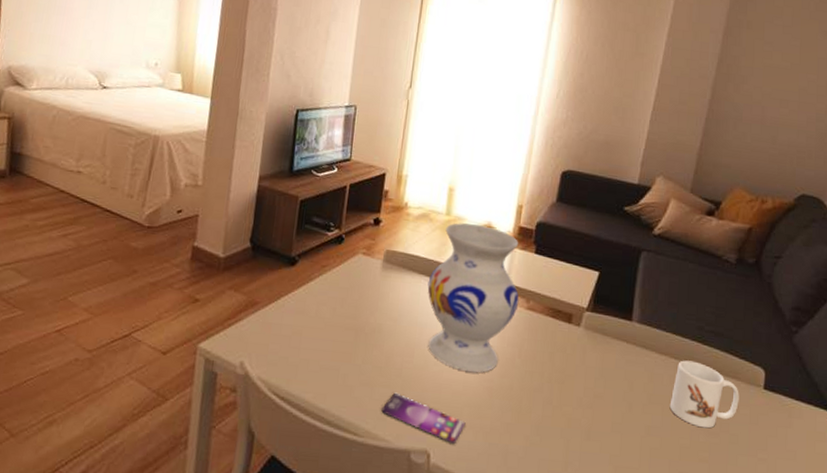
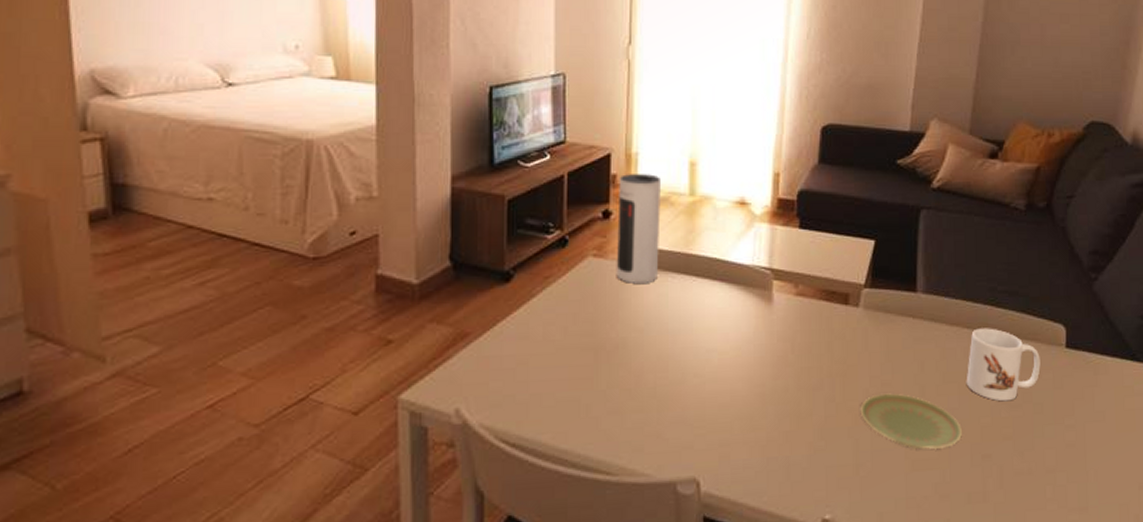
speaker: none [379,191,424,282] -> present [616,174,661,283]
smartphone: present [381,392,466,445] -> none [636,416,738,467]
vase: present [427,223,519,373] -> none [676,203,786,379]
plate: none [573,403,662,461] -> present [860,393,962,450]

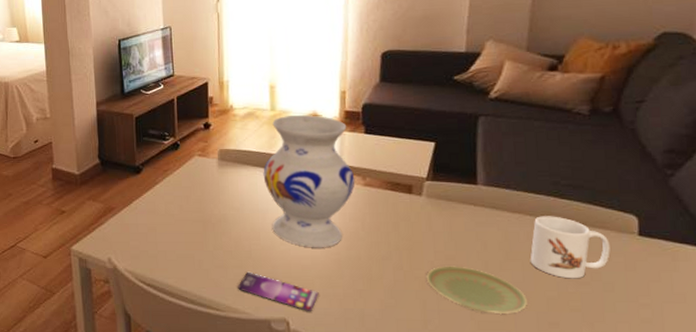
speaker: present [616,174,661,283] -> none [215,96,249,175]
smartphone: none [636,416,738,467] -> present [238,271,319,312]
vase: none [676,203,786,379] -> present [263,115,355,247]

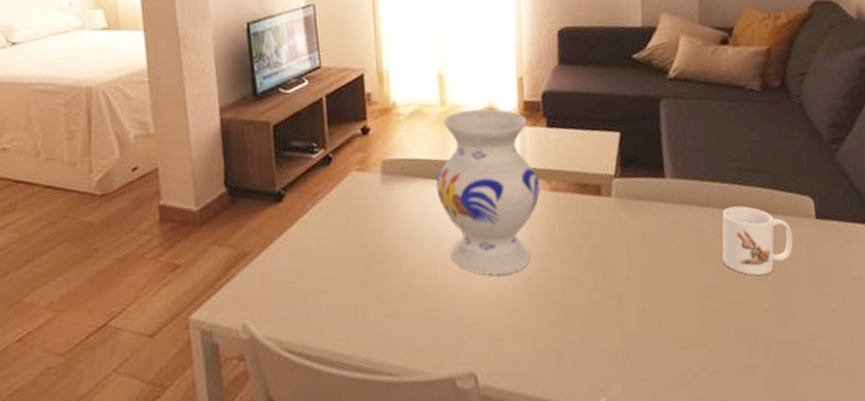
smartphone: present [238,271,319,312] -> none [413,317,510,359]
plate: present [426,266,527,315] -> none [622,276,724,329]

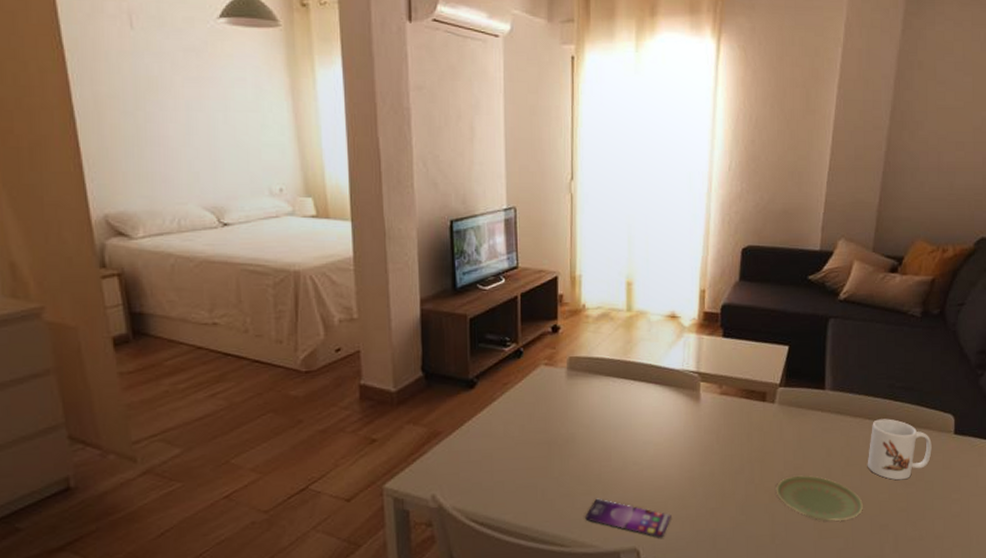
smartphone: none [413,317,510,359] -> present [585,498,671,538]
vase: present [436,108,541,275] -> none [616,316,712,466]
plate: none [622,276,724,329] -> present [776,475,863,522]

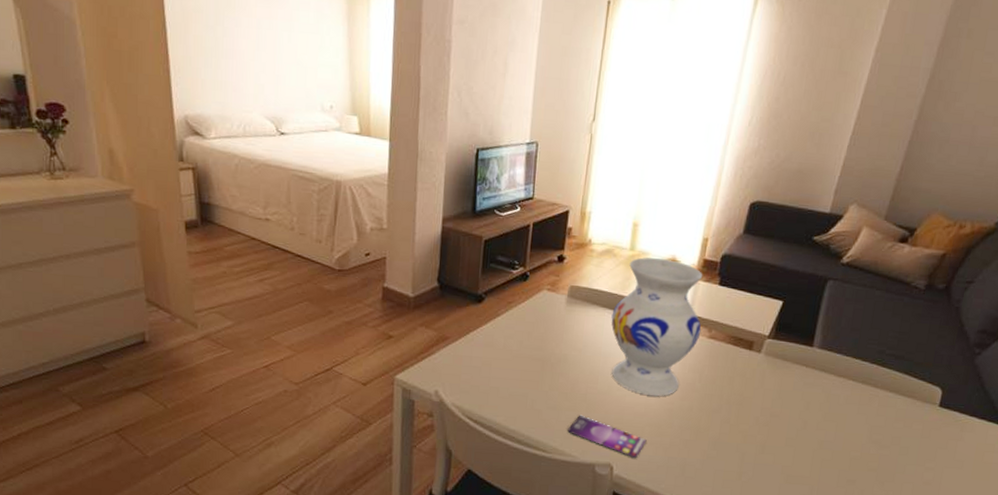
vase: none [616,316,712,466] -> present [611,257,703,396]
plate: present [776,475,863,522] -> none [749,422,834,471]
mug: present [867,418,932,480] -> none [843,382,914,442]

